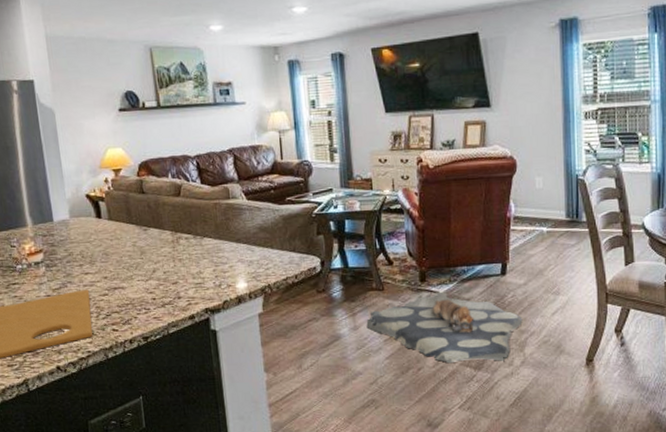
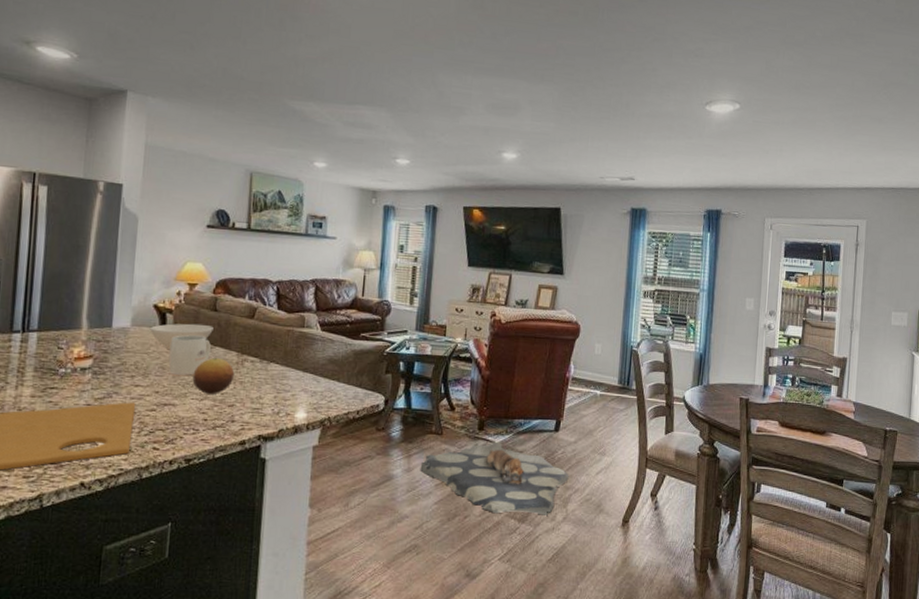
bowl: none [87,207,145,237] -> present [149,323,214,350]
mug: none [108,219,147,260] -> present [168,335,212,376]
fruit: none [134,239,173,274] -> present [192,358,235,394]

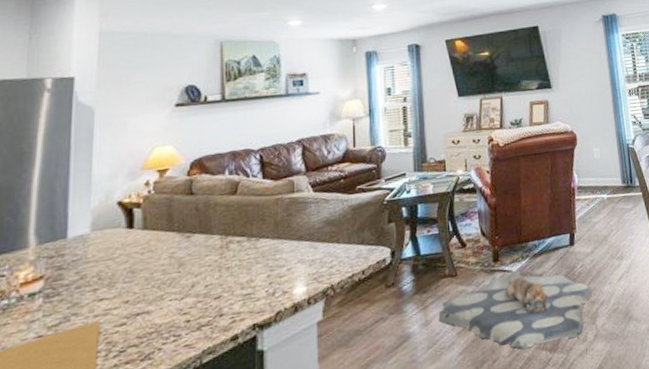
bowl: present [149,323,214,350] -> none [114,211,190,250]
mug: present [168,335,212,376] -> none [138,225,190,278]
fruit: present [192,358,235,394] -> none [169,246,219,291]

